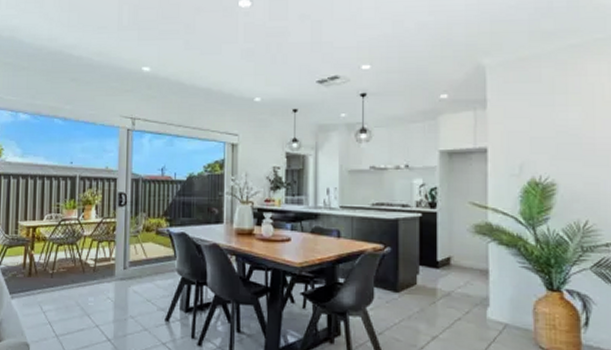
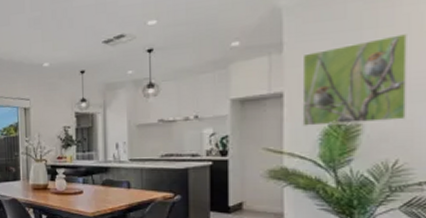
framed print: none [503,100,593,183] -> present [302,32,409,126]

